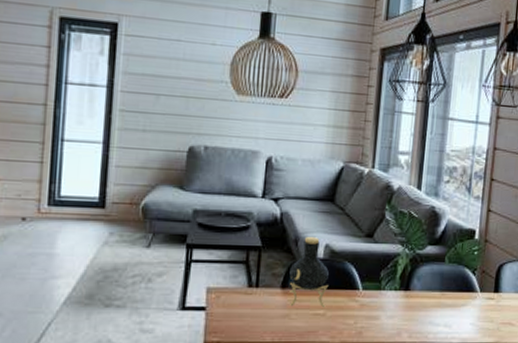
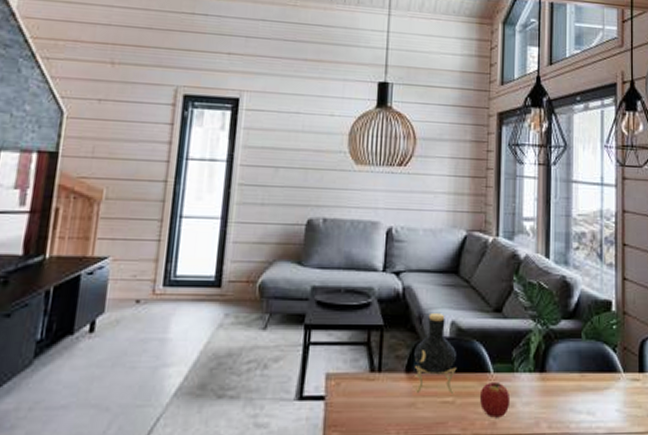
apple: none [348,297,377,328] -> present [479,381,511,418]

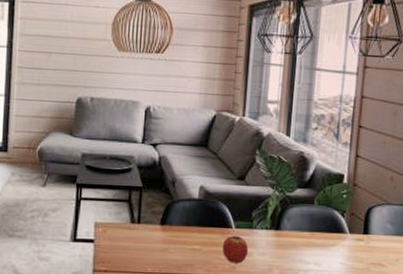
vase: present [414,313,457,395] -> none [168,179,204,244]

